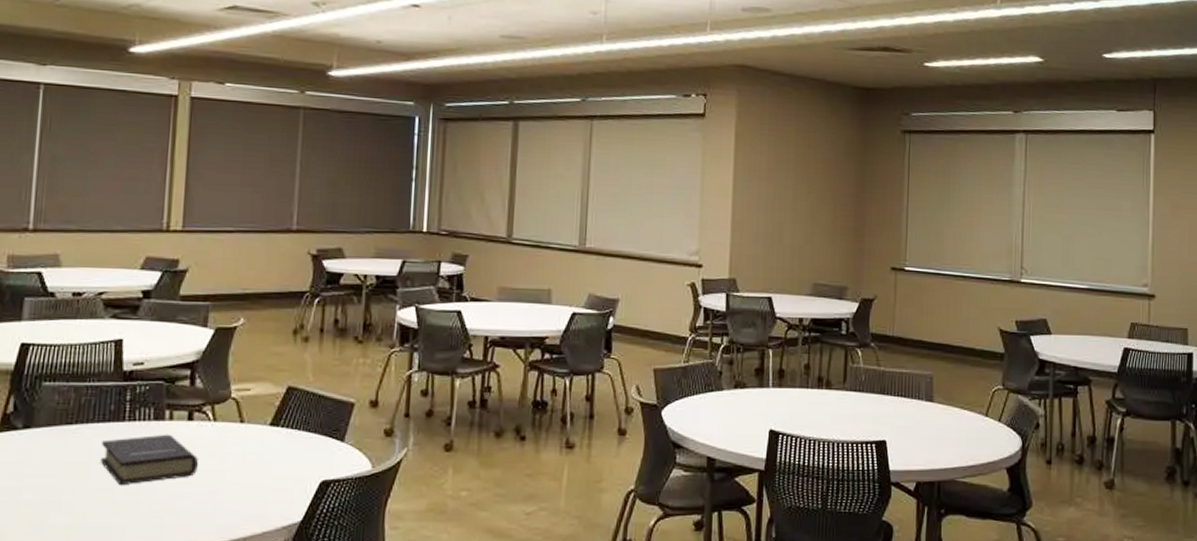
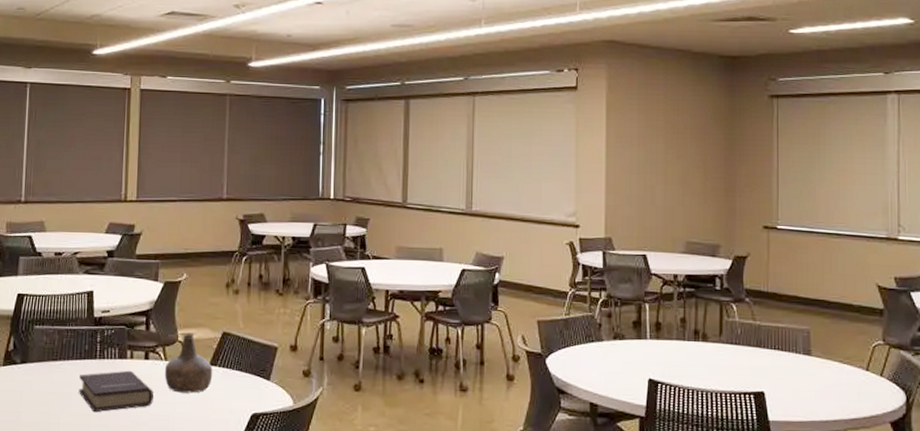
bottle: none [212,388,274,459] -> present [164,333,213,393]

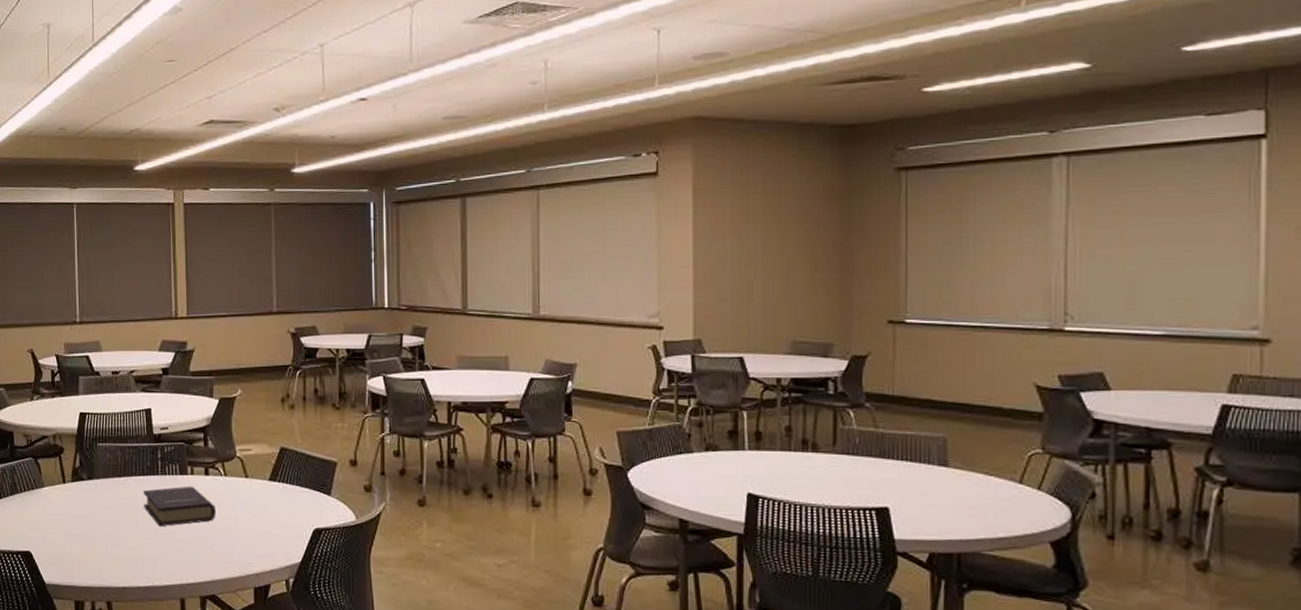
bottle: present [164,333,213,393] -> none [225,448,273,508]

